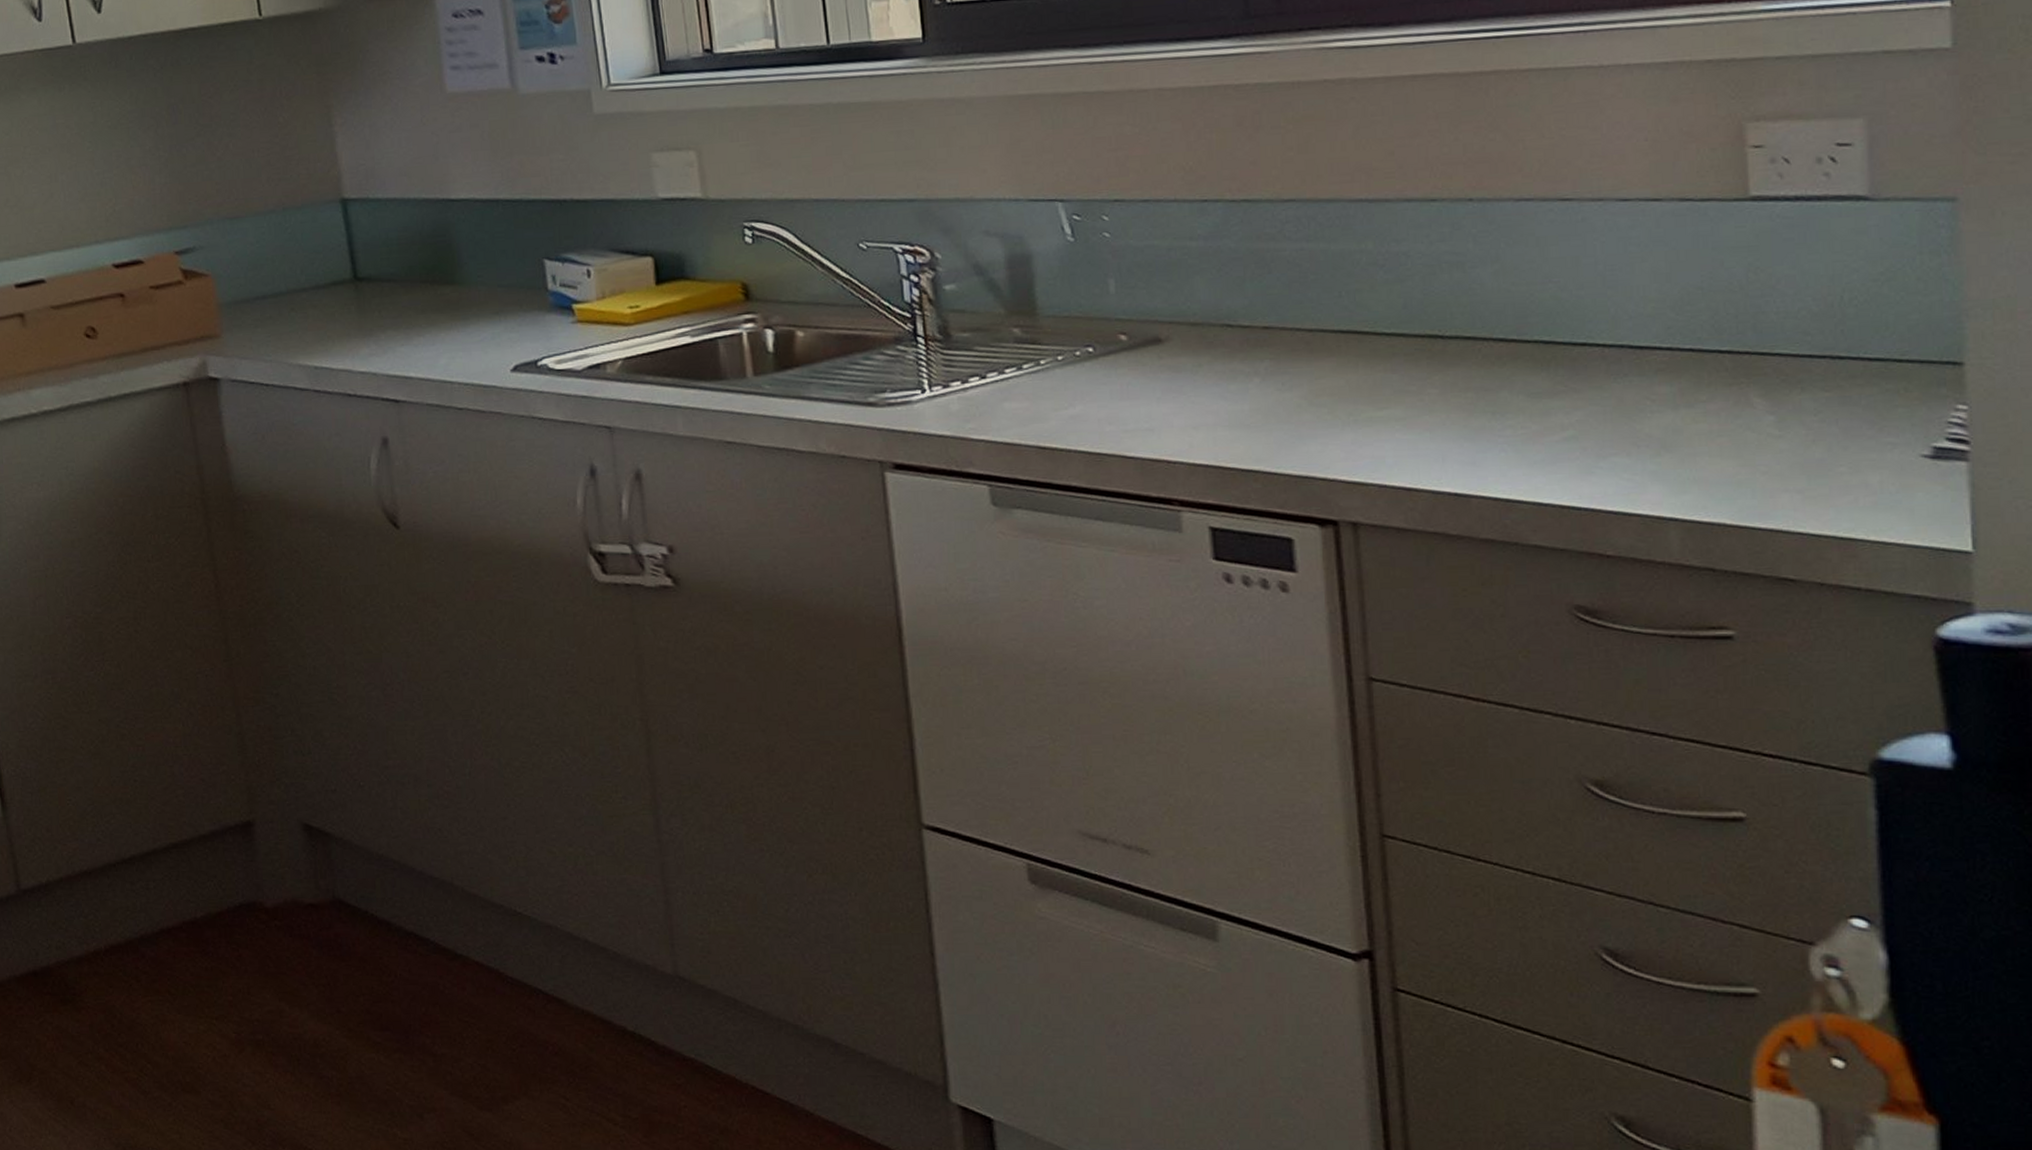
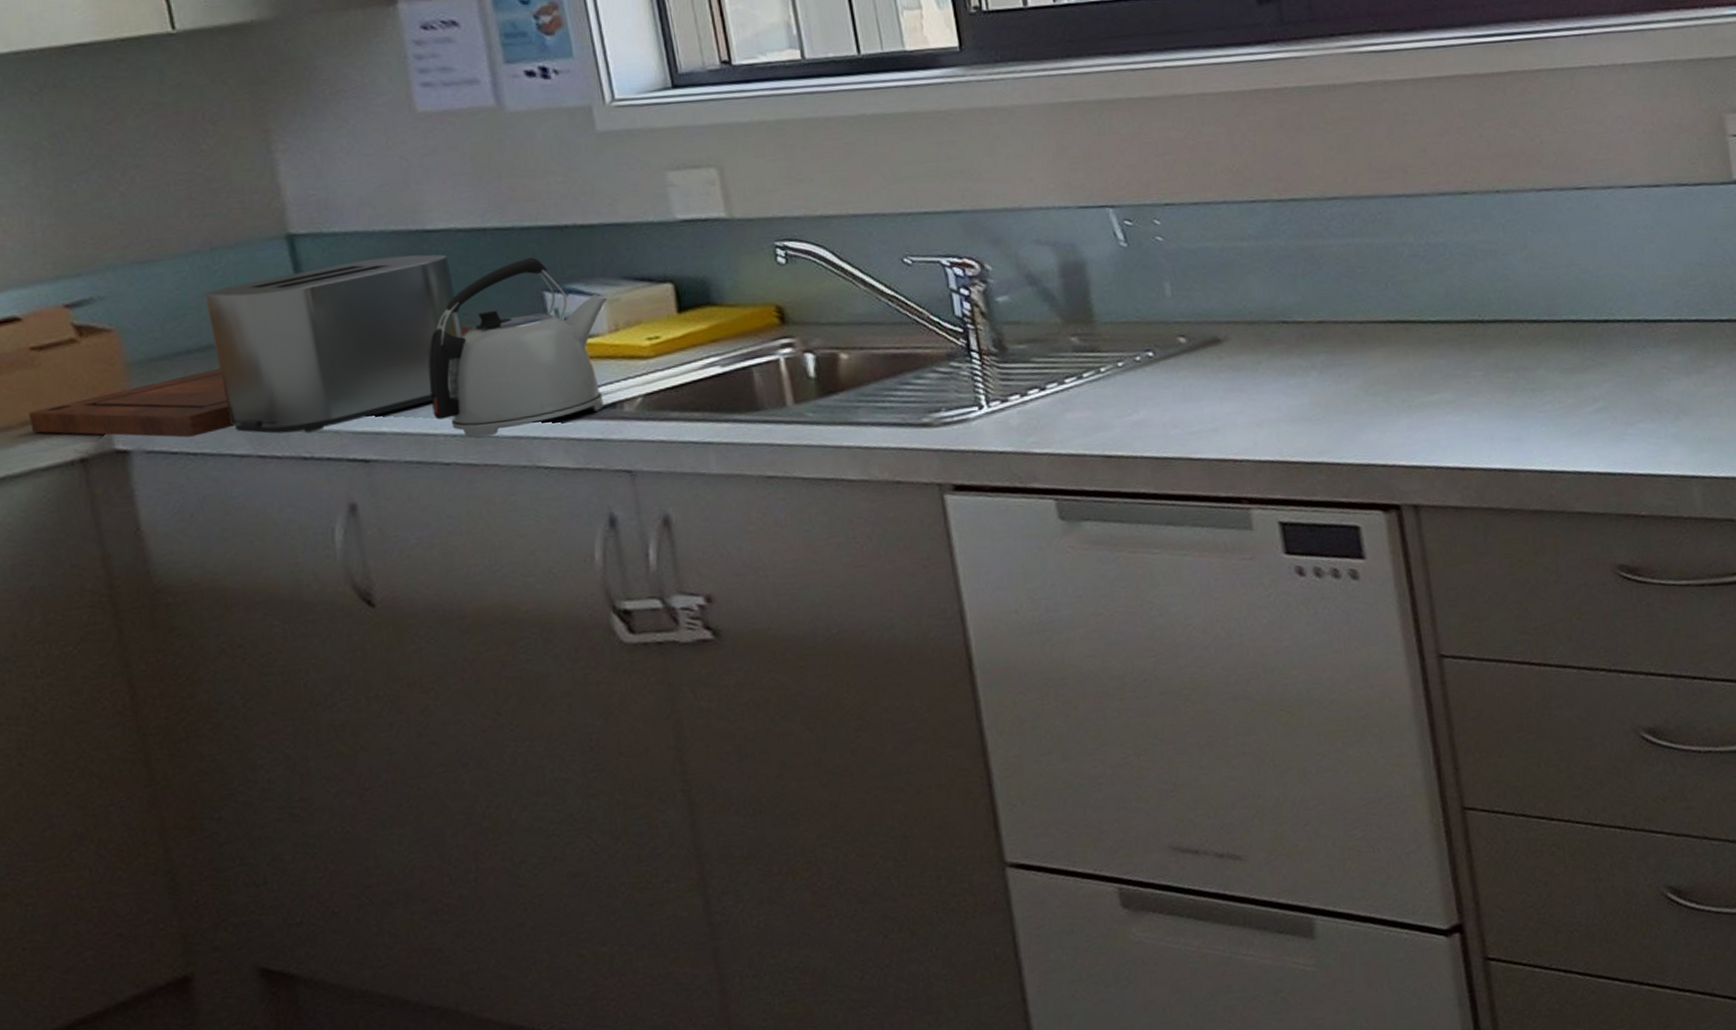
cutting board: none [147,287,485,370] -> present [28,326,473,438]
toaster: none [277,221,476,374] -> present [204,254,462,434]
kettle: none [448,227,597,387] -> present [428,257,608,437]

